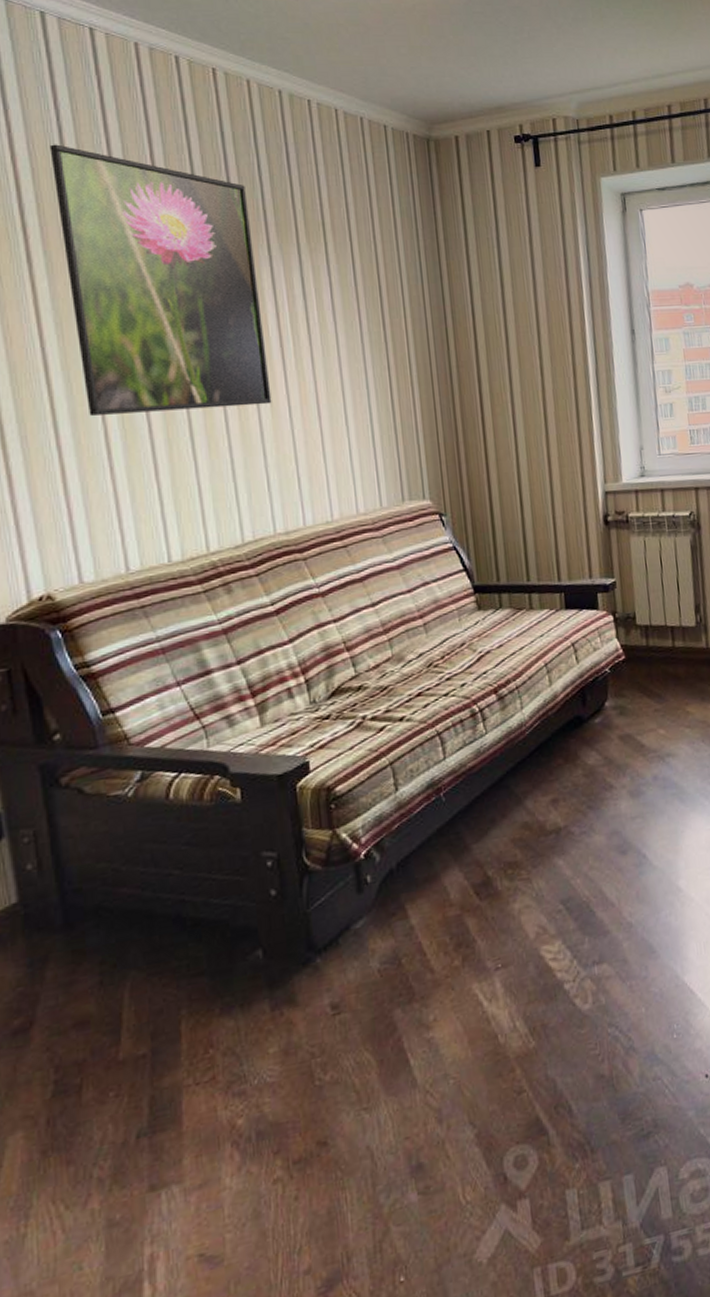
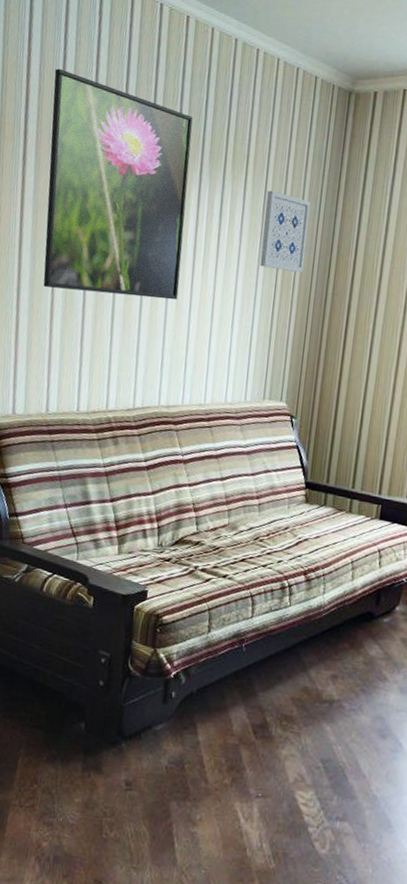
wall art: none [355,259,418,349] -> present [260,190,311,272]

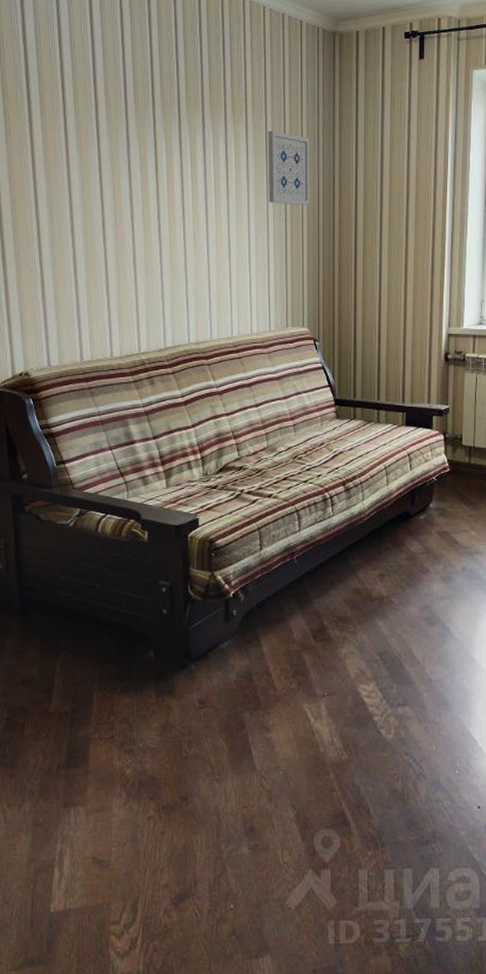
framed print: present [43,68,193,300] -> none [50,30,195,242]

